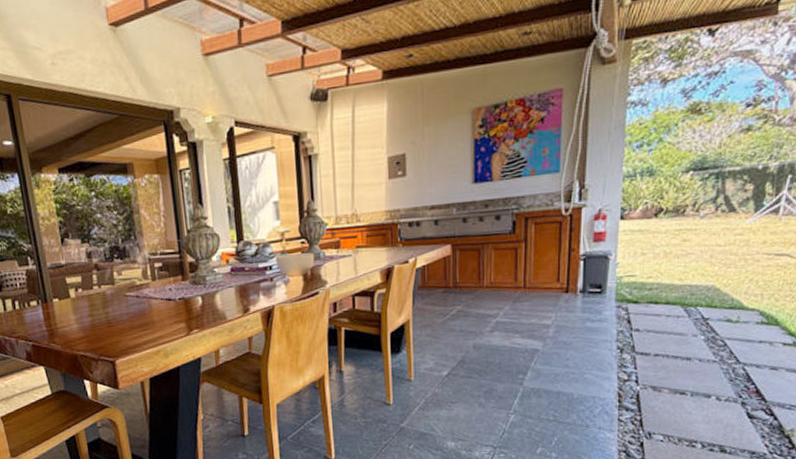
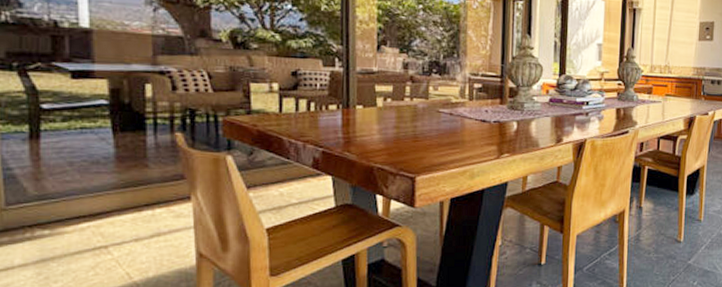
bowl: present [275,252,315,277] -> none [593,92,629,115]

